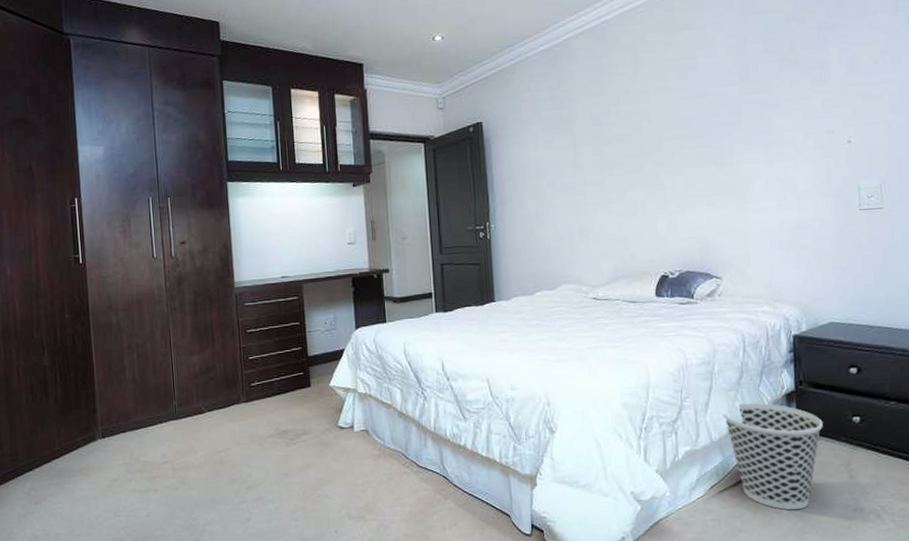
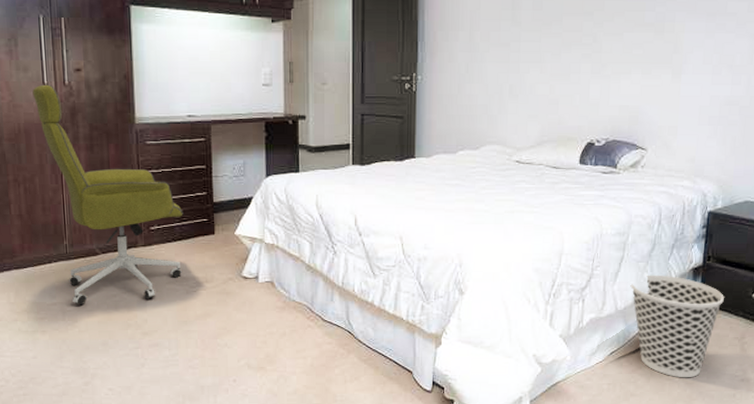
office chair: none [143,257,282,463] -> present [32,84,183,306]

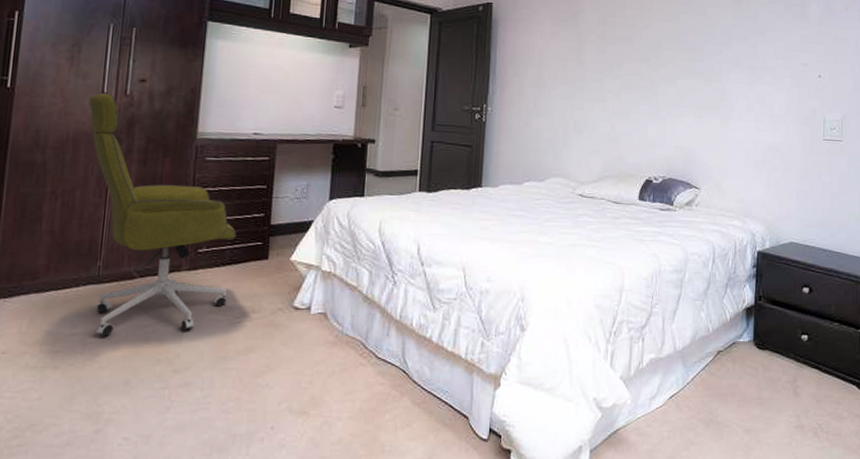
wastebasket: present [630,275,724,378] -> none [688,313,776,425]

